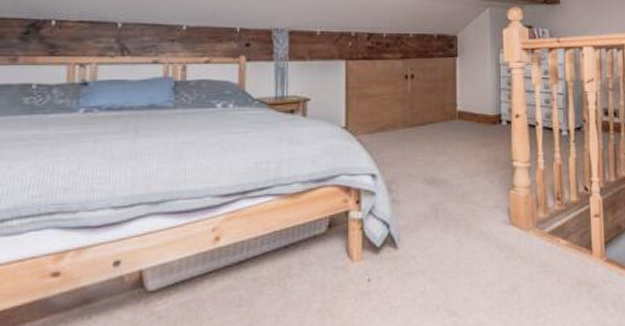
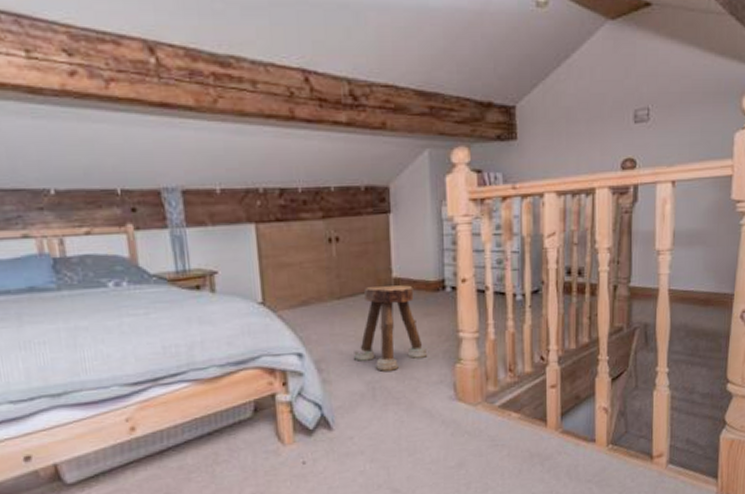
stool: none [421,118,486,194] -> present [354,285,428,371]

